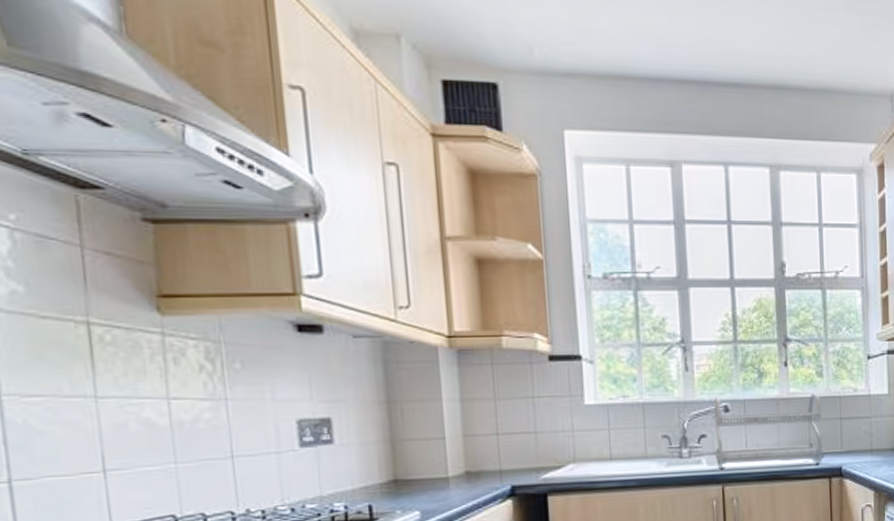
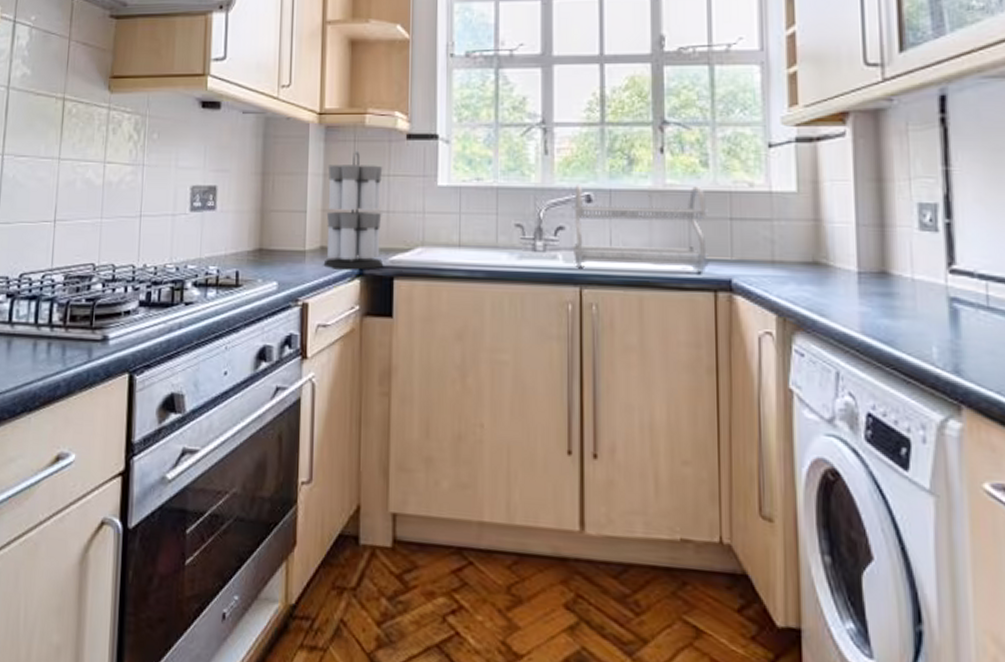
spice rack: none [464,373,536,492] -> present [323,150,384,270]

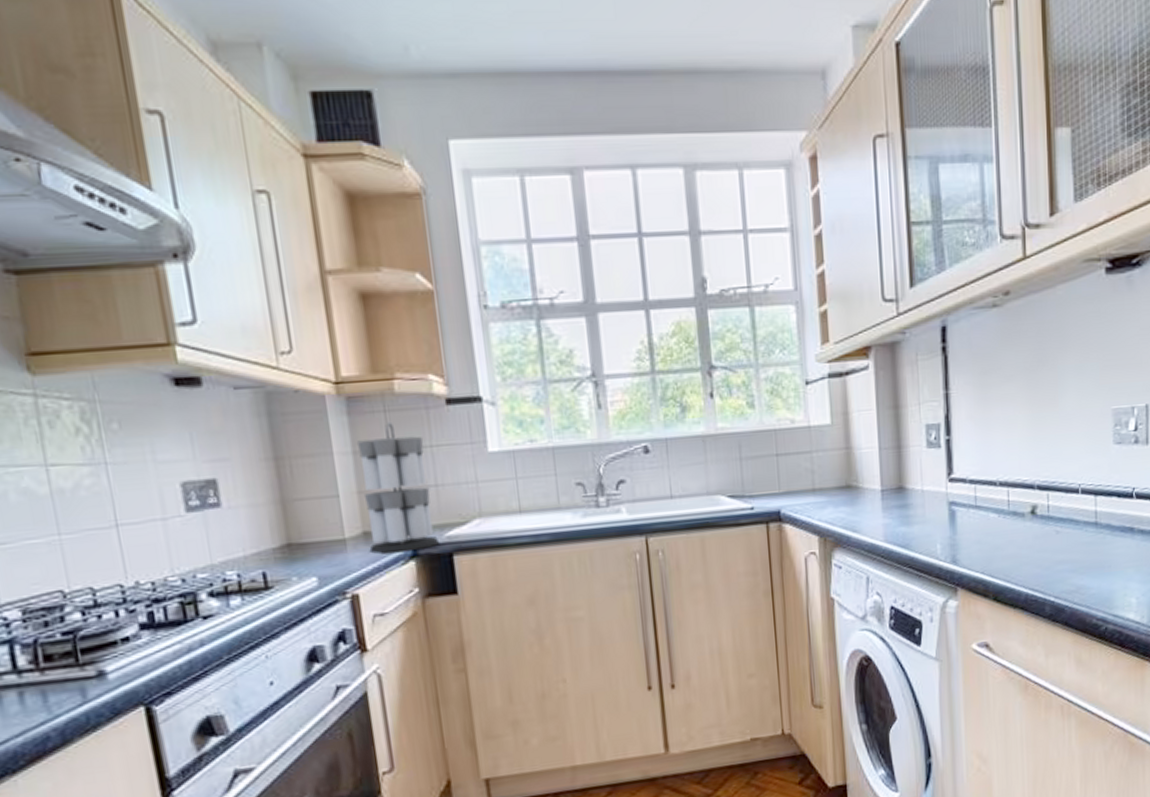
dish rack: present [572,183,709,273] -> none [630,427,760,518]

